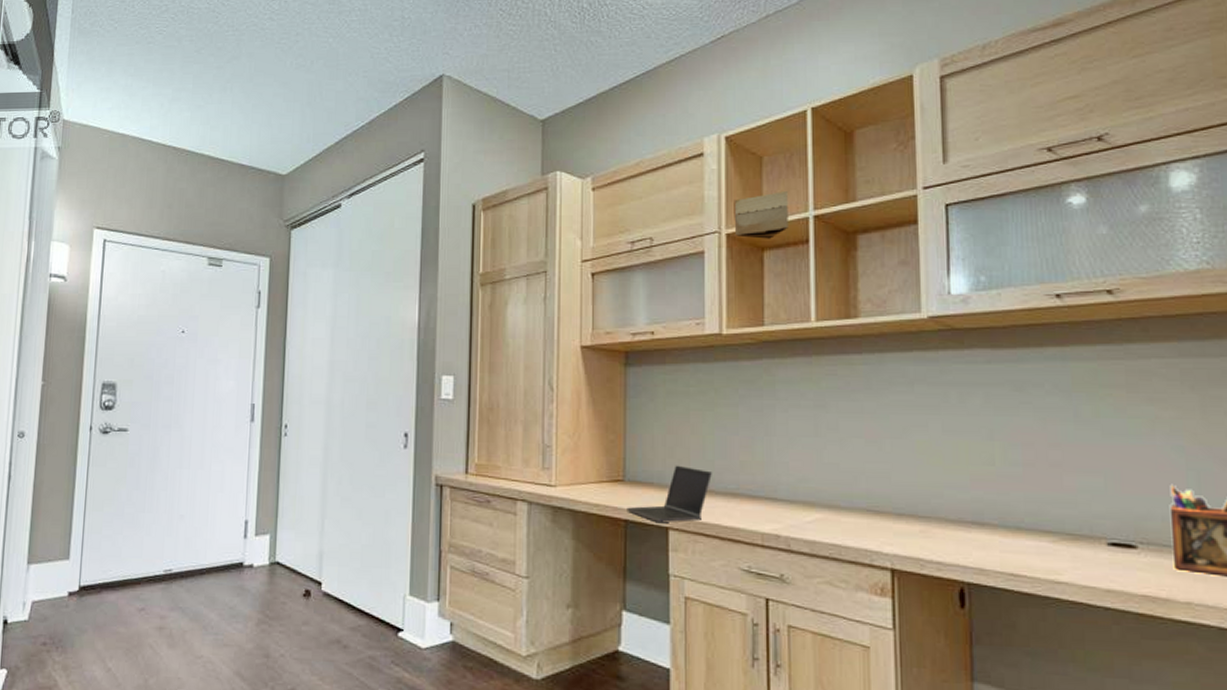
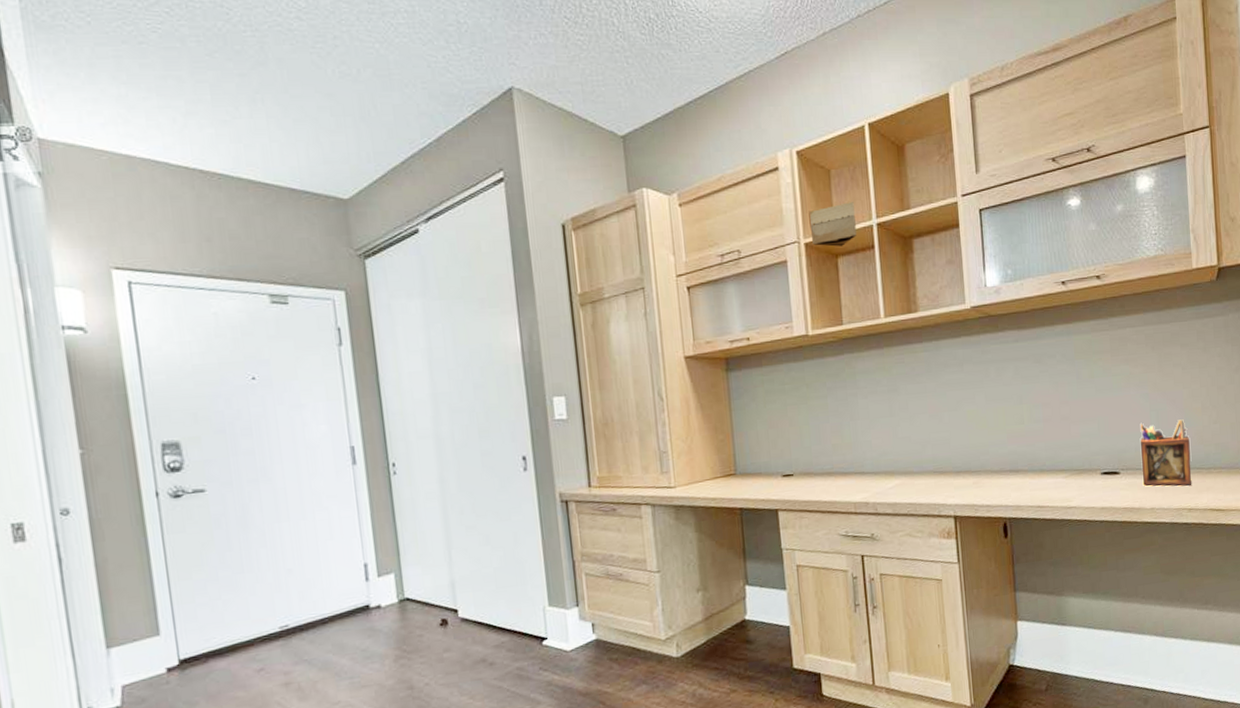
laptop computer: present [627,465,712,523] -> none [740,454,810,507]

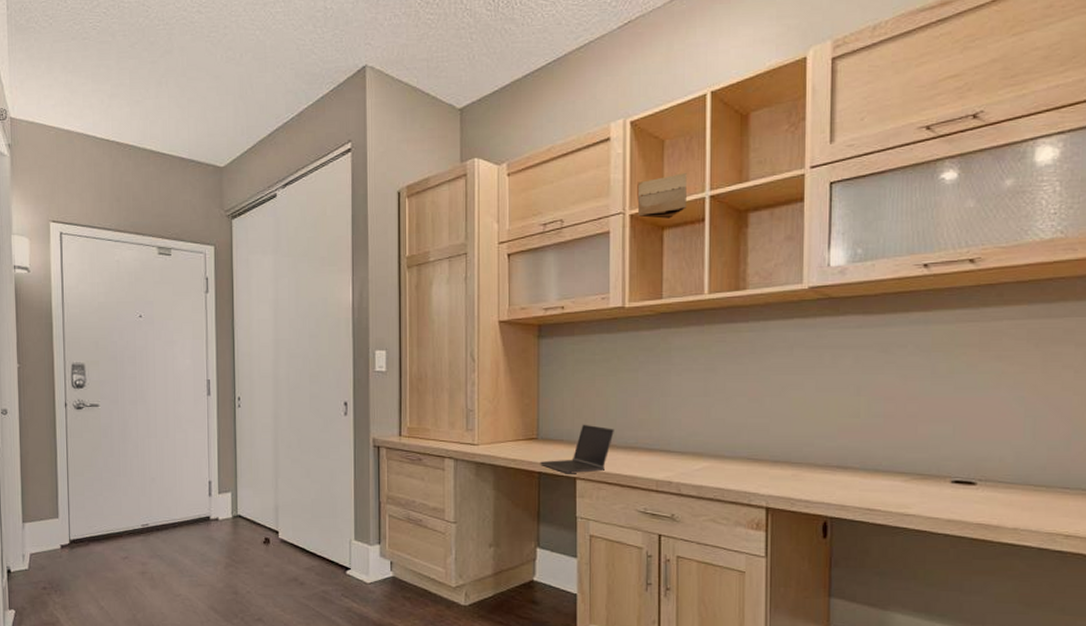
laptop computer: none [740,454,810,507] -> present [540,424,614,474]
desk organizer: present [1140,419,1192,486] -> none [1005,431,1076,508]

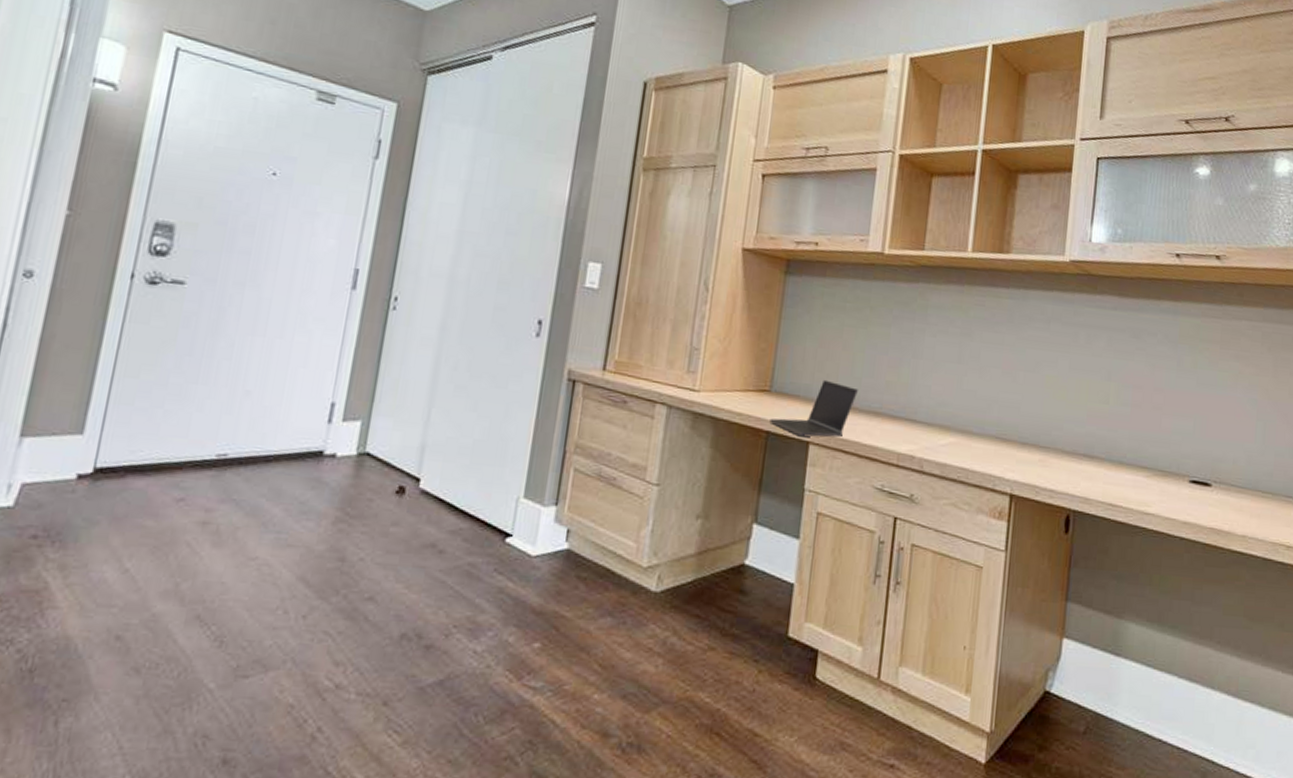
decorative box: present [638,173,687,219] -> none [908,120,962,166]

